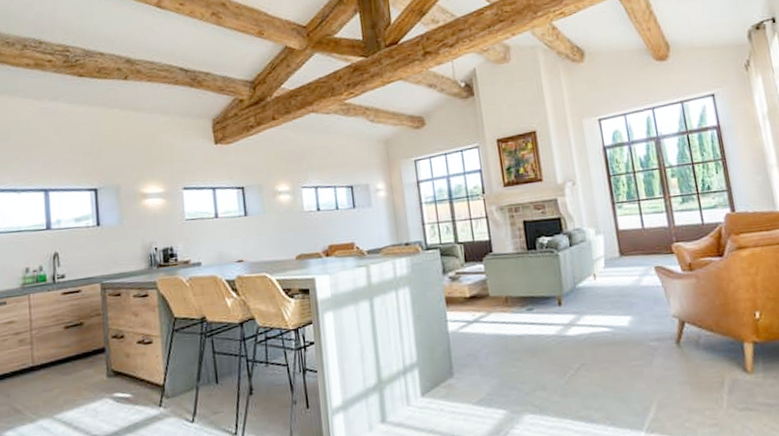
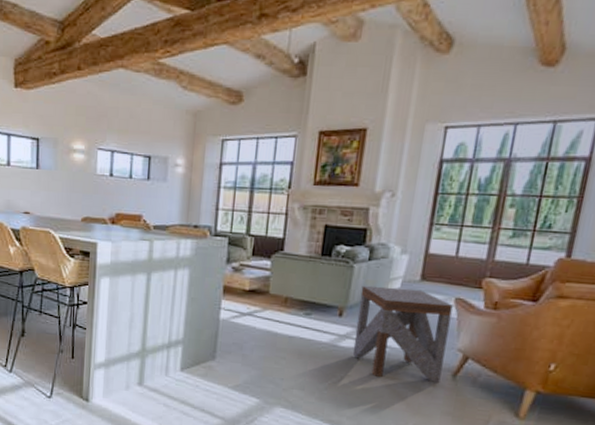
side table: none [571,265,668,360] -> present [352,285,453,383]

